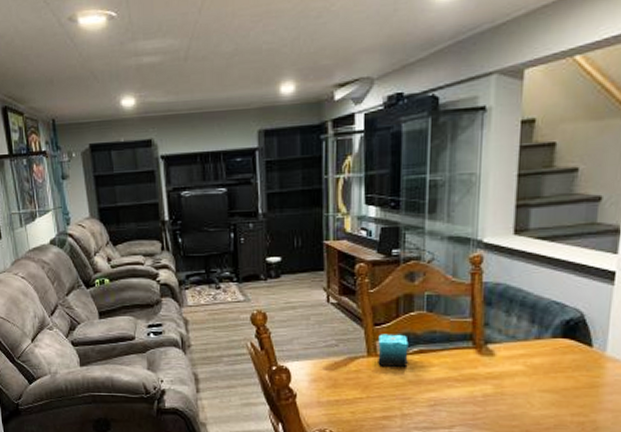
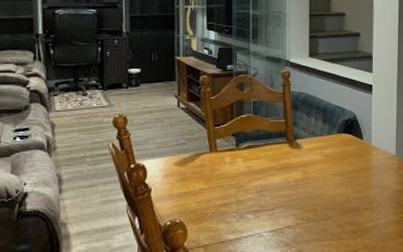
candle: present [378,334,409,367] -> none [218,133,241,160]

